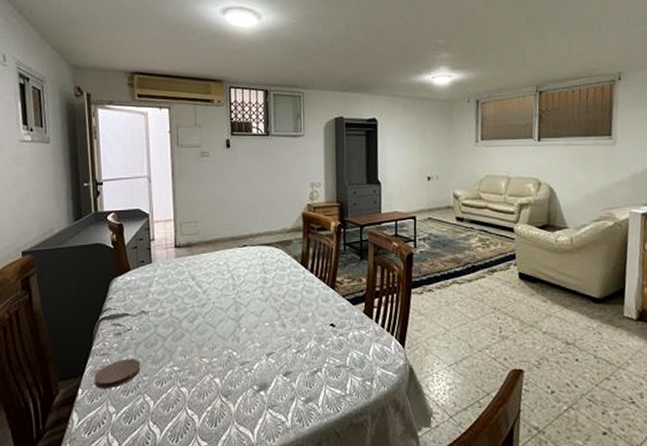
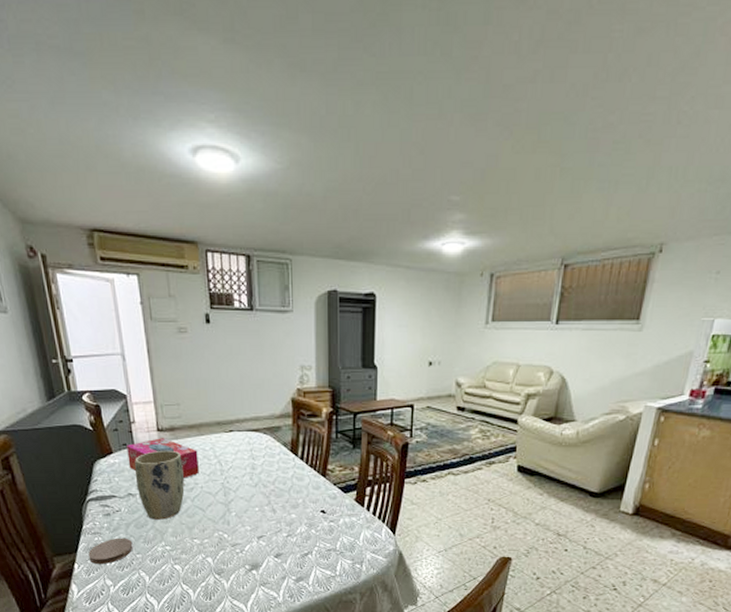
tissue box: none [144,254,212,294] -> present [126,438,199,478]
plant pot: none [149,266,197,338] -> present [134,450,185,520]

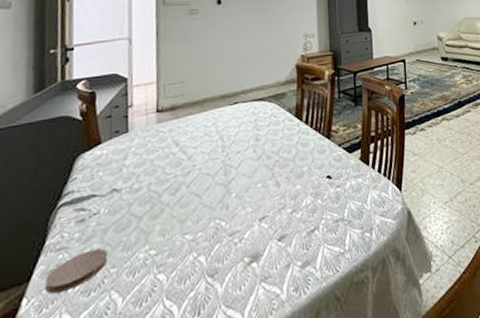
tissue box: present [126,438,199,478] -> none [118,119,199,162]
plant pot: present [134,450,185,520] -> none [124,131,181,218]

